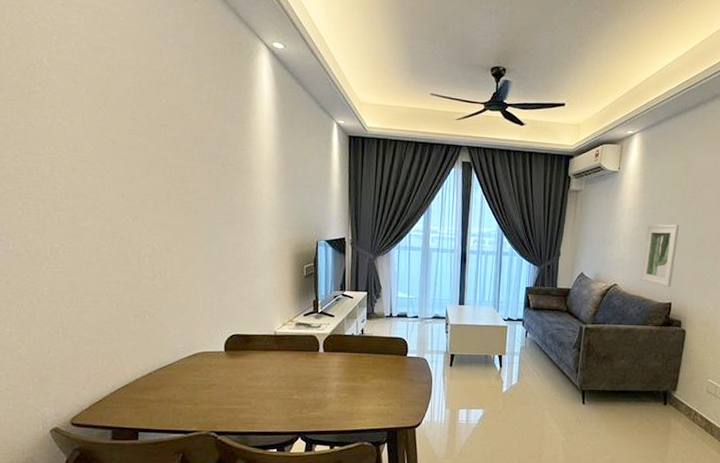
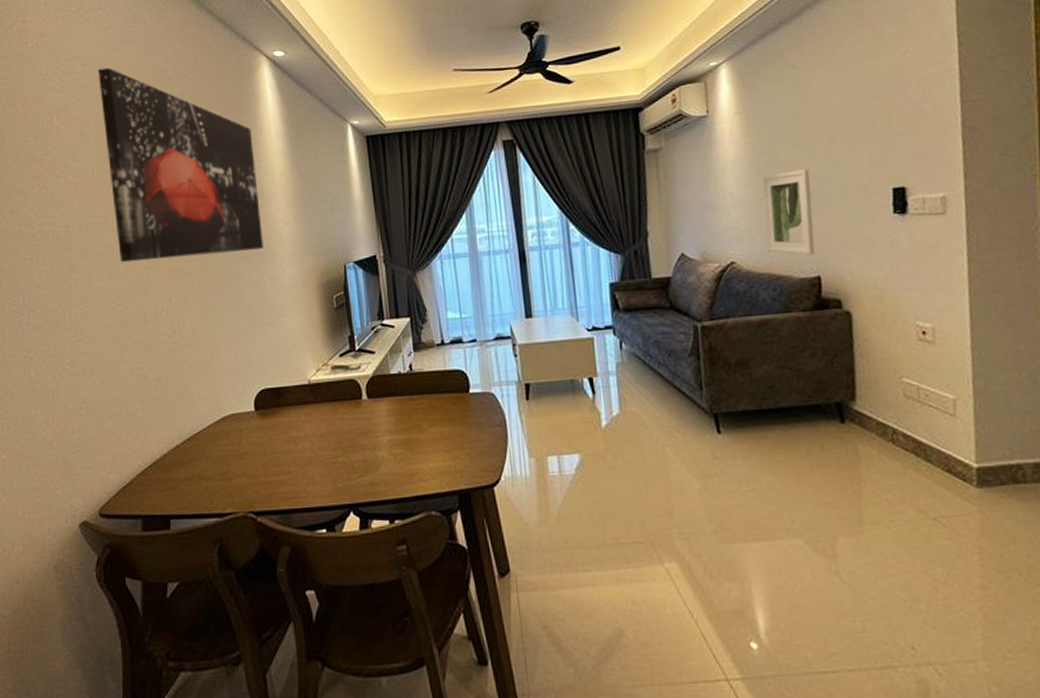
wall art: none [94,20,247,217] -> present [97,67,263,263]

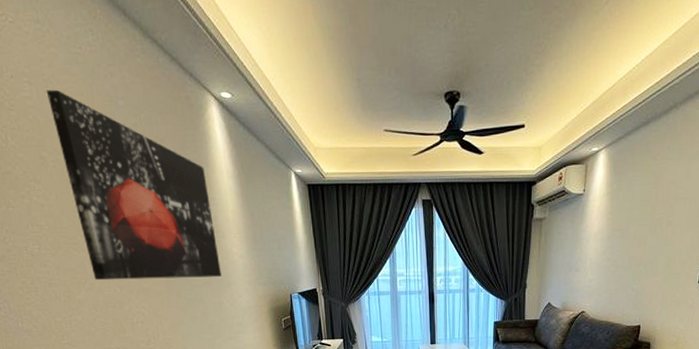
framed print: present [762,169,815,256] -> none [608,244,649,310]

